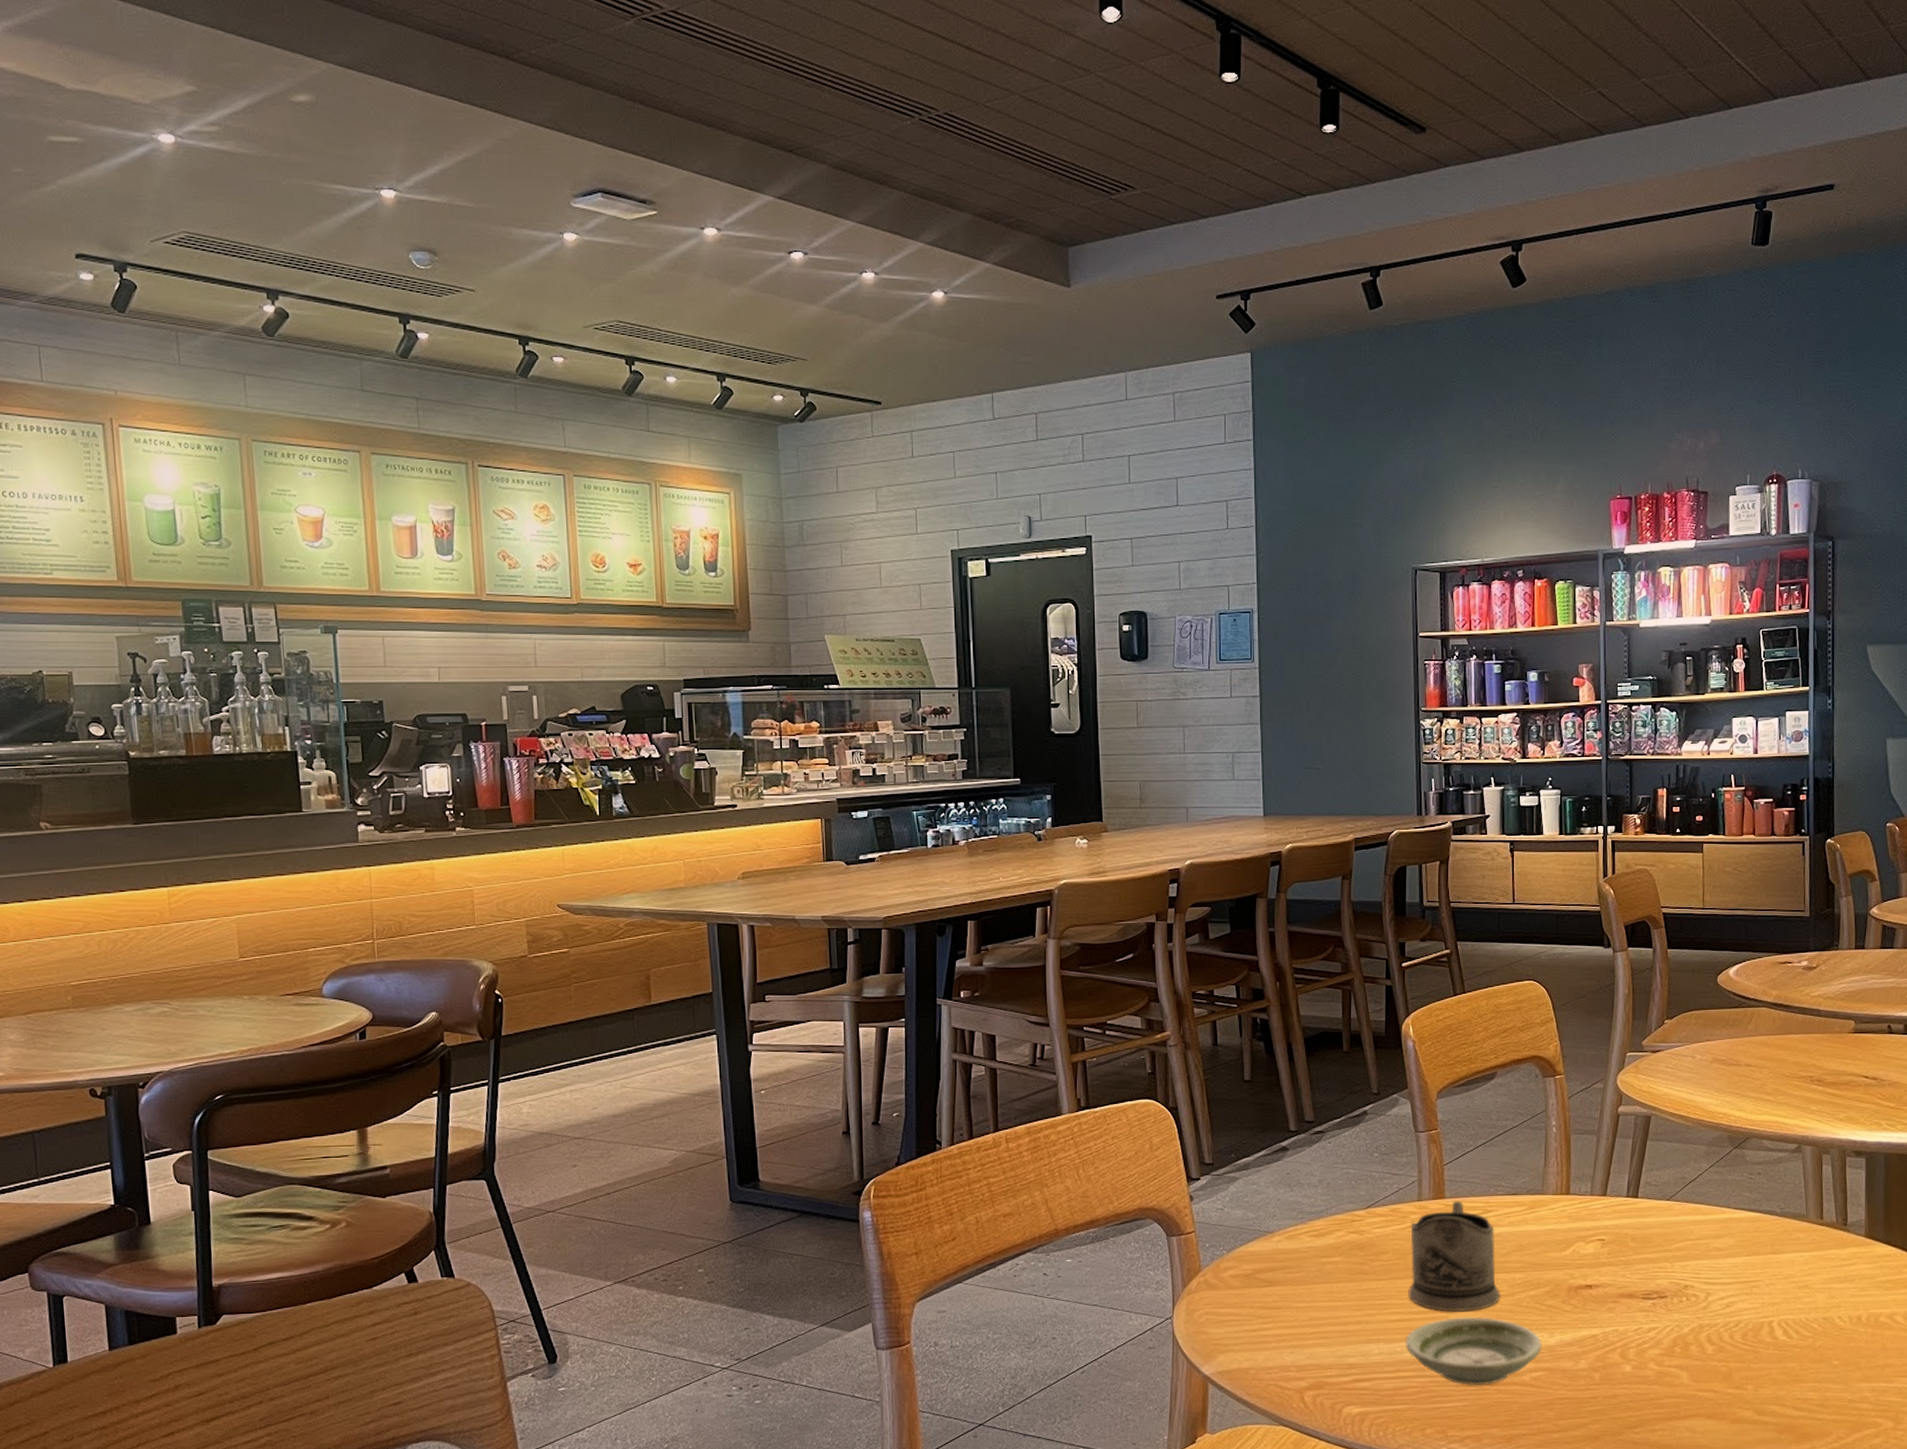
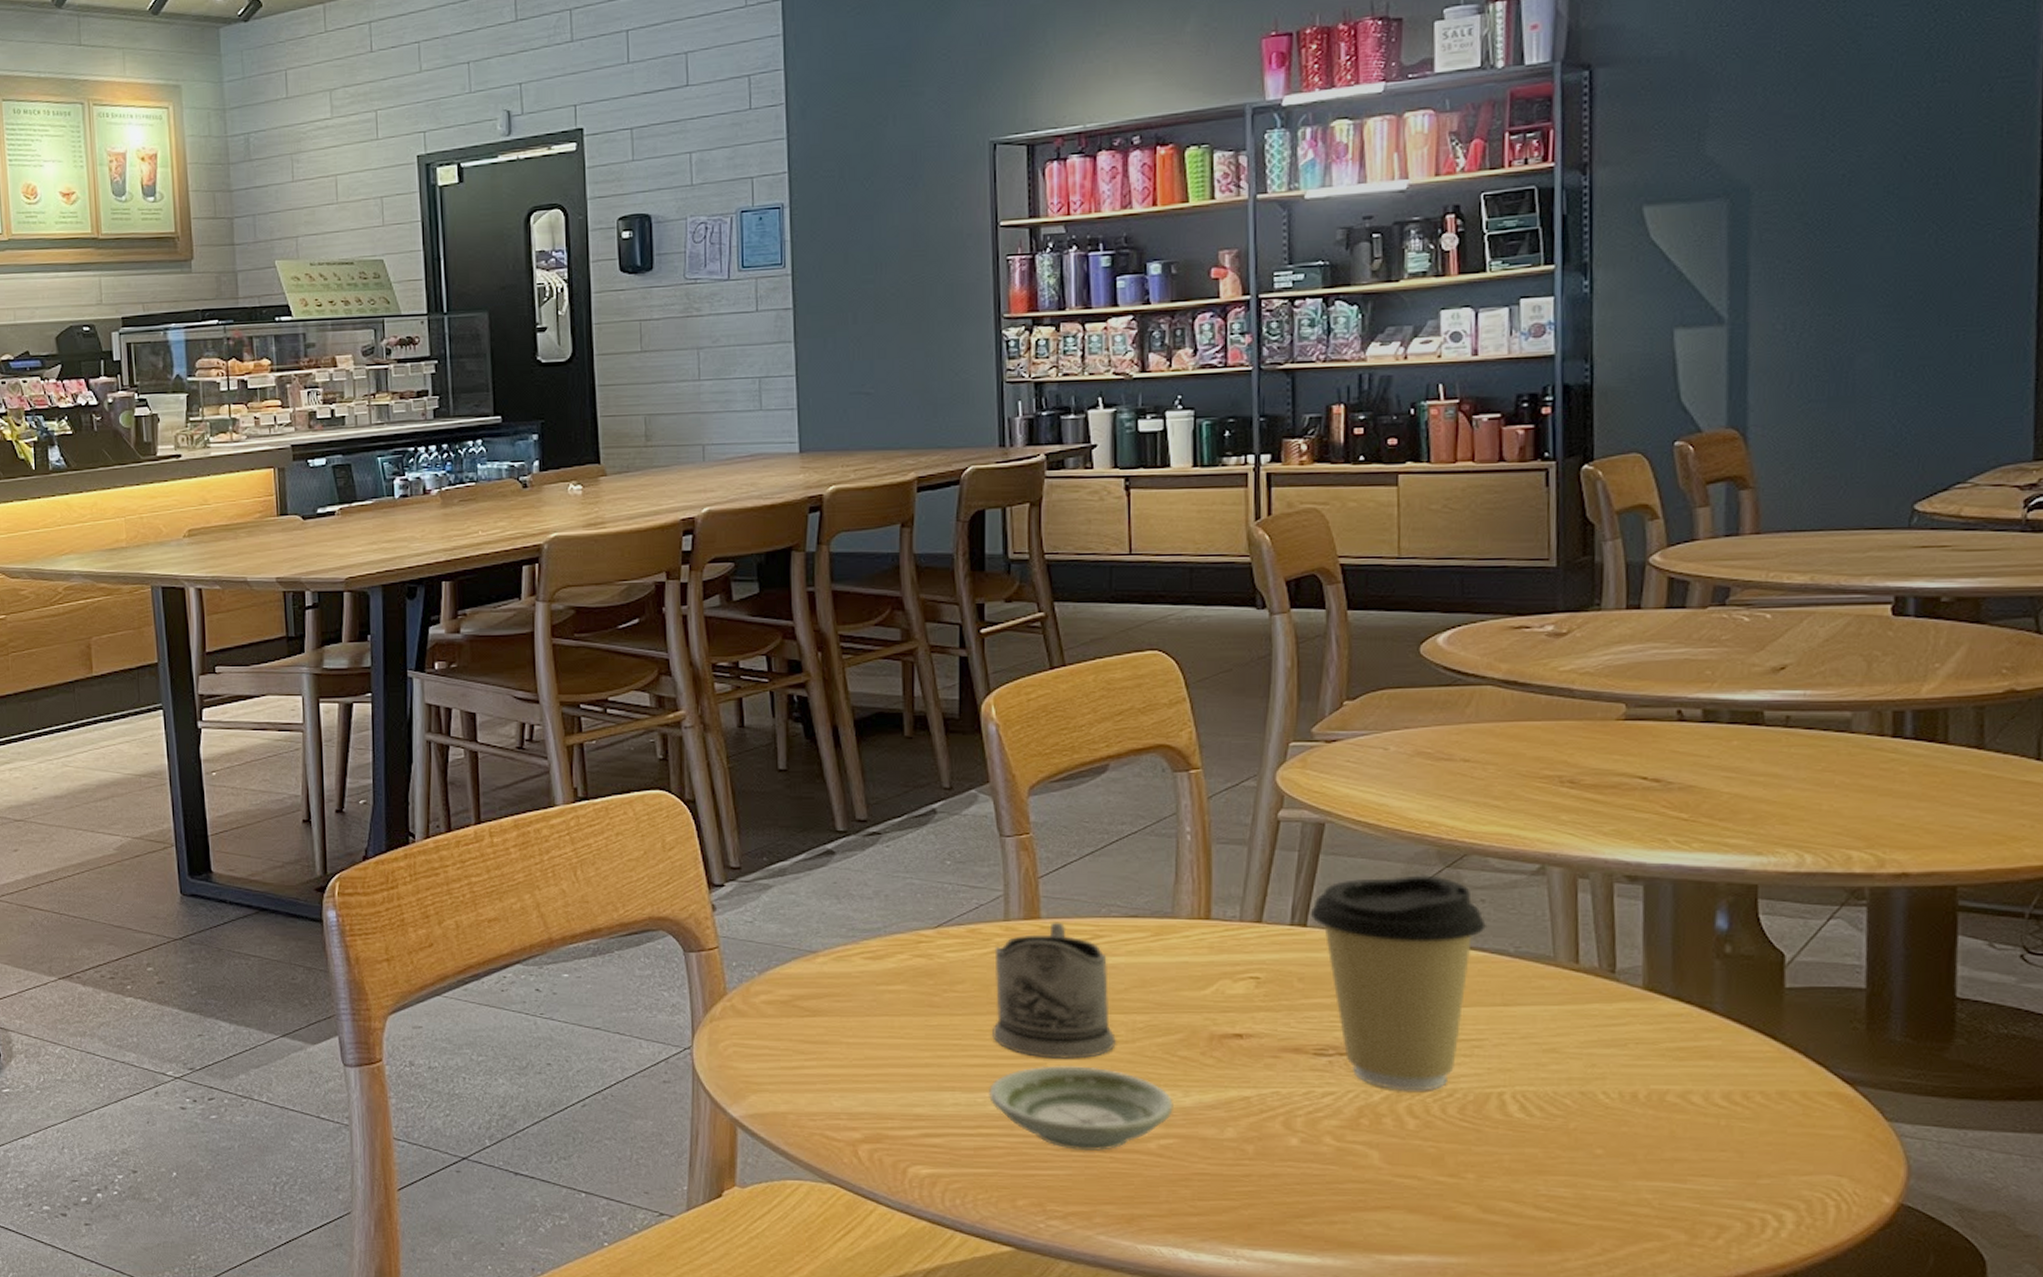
coffee cup: none [1641,1155,1761,1324] -> present [1311,875,1486,1091]

